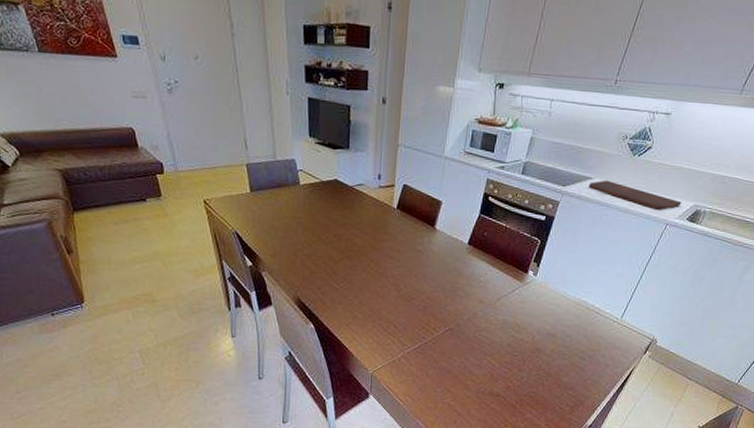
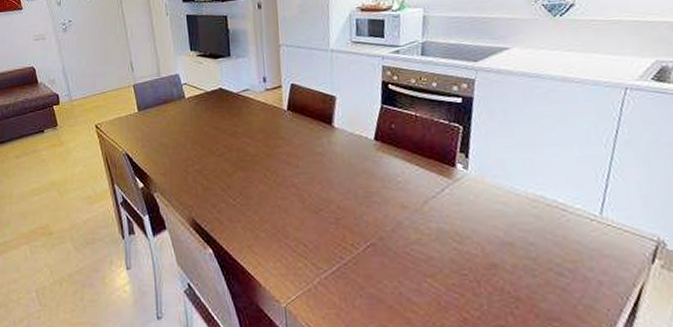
cutting board: present [588,180,682,210] -> none [506,47,638,73]

